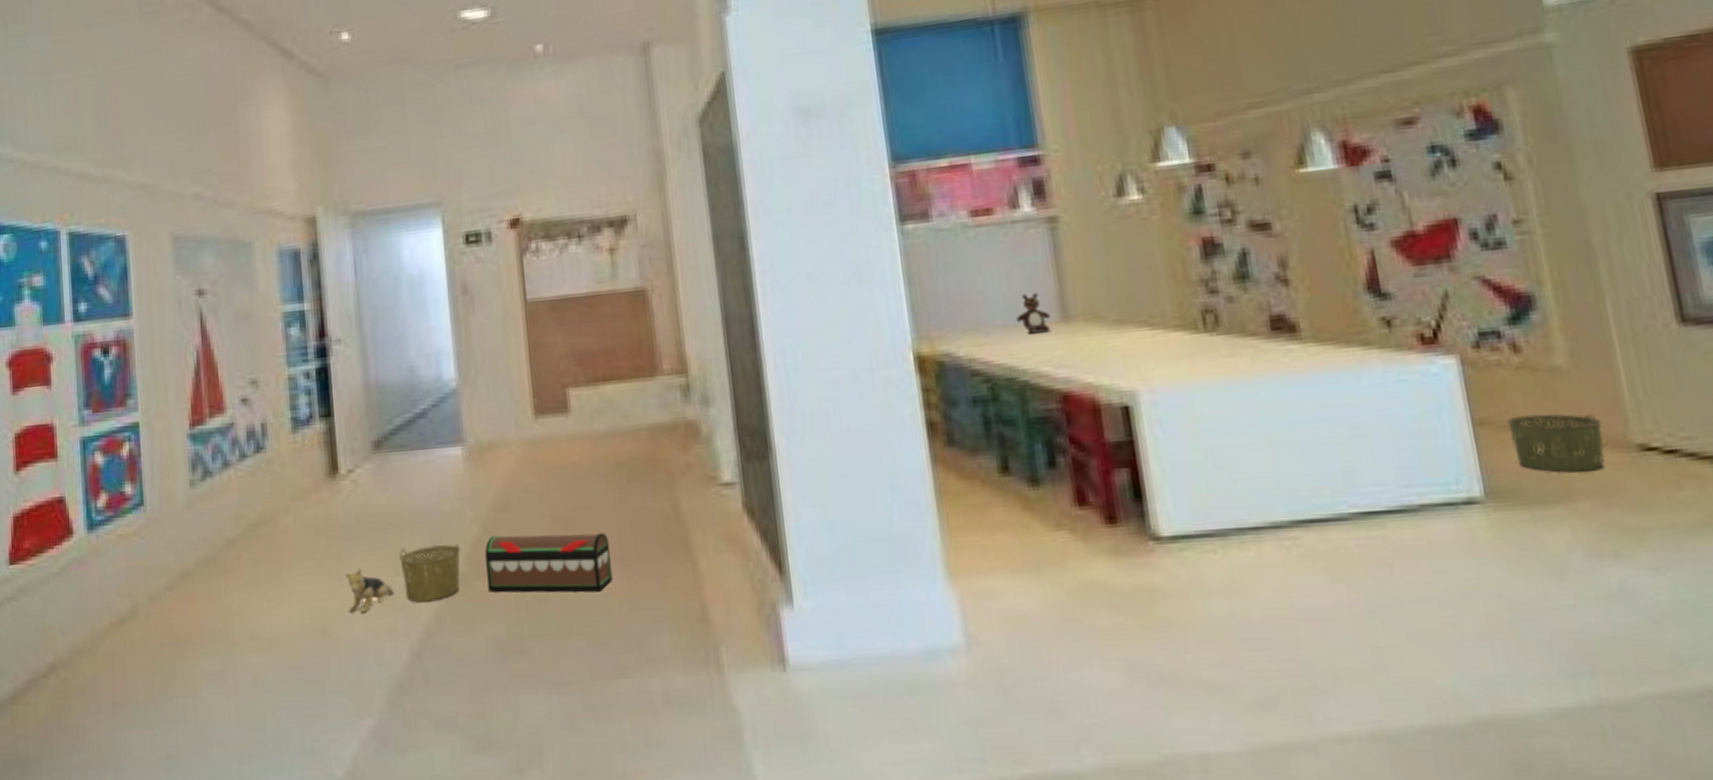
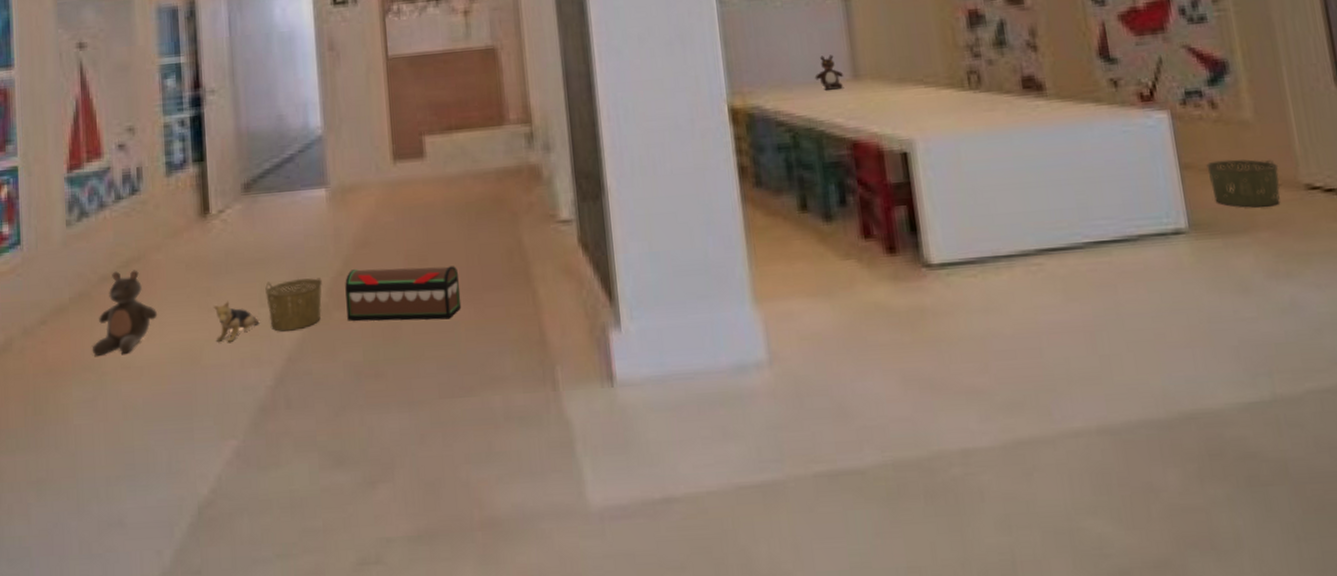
stuffed bear: none [219,533,287,625] -> present [92,270,158,356]

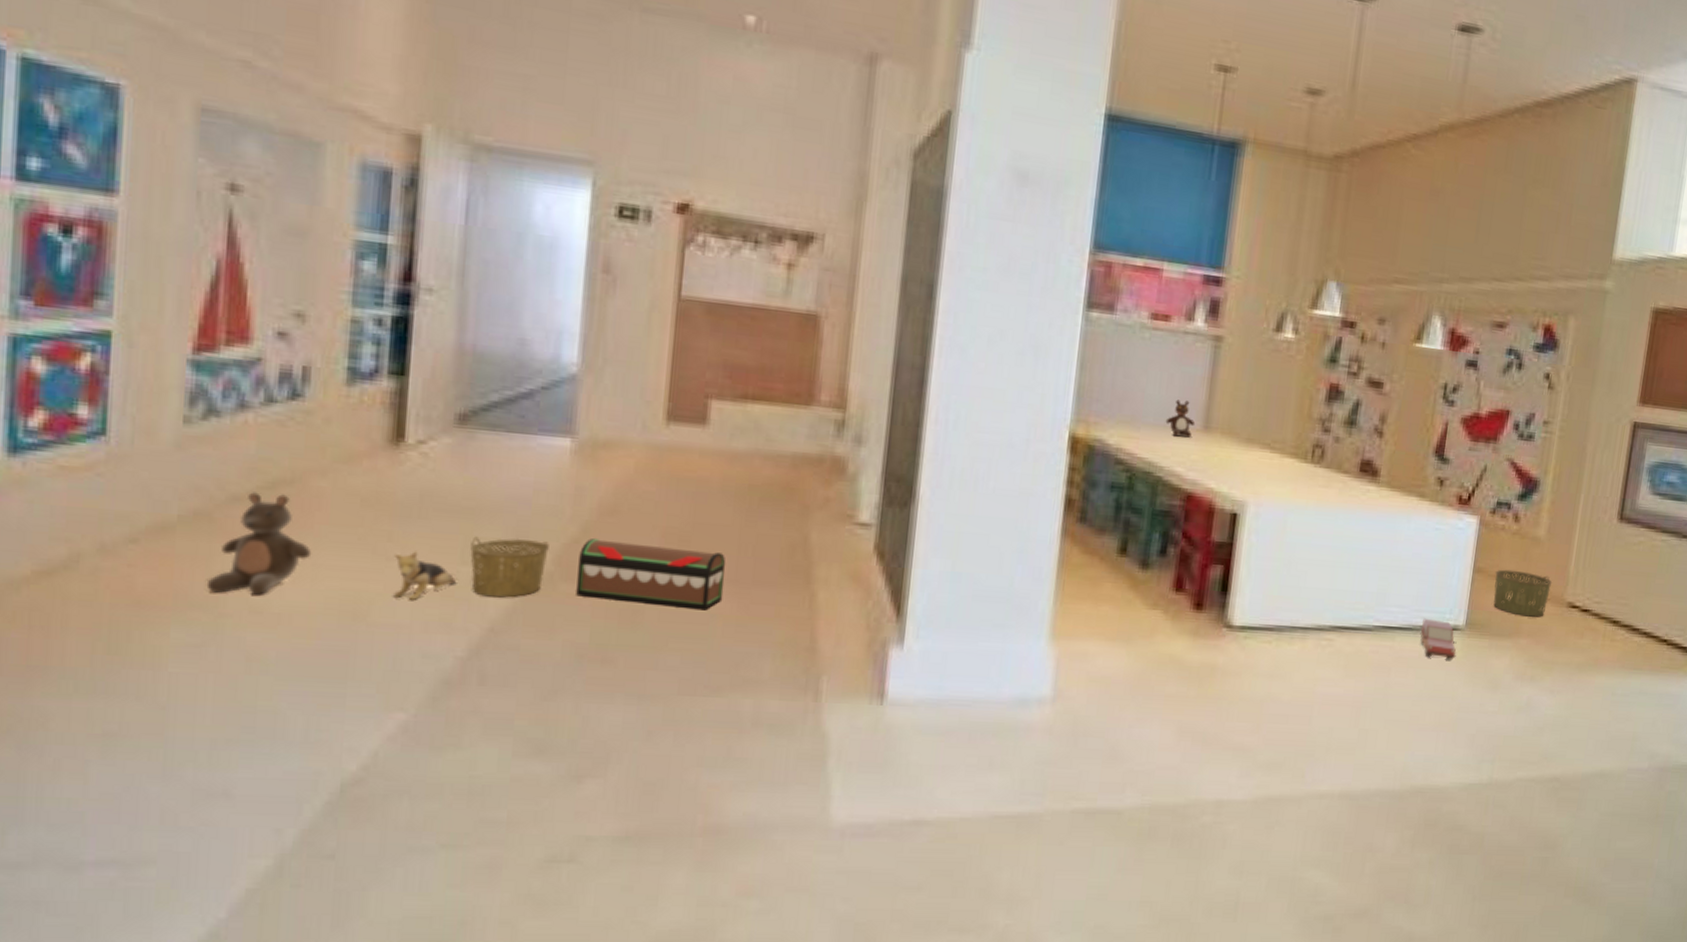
toy truck: none [1137,226,1189,268] -> present [1420,618,1457,660]

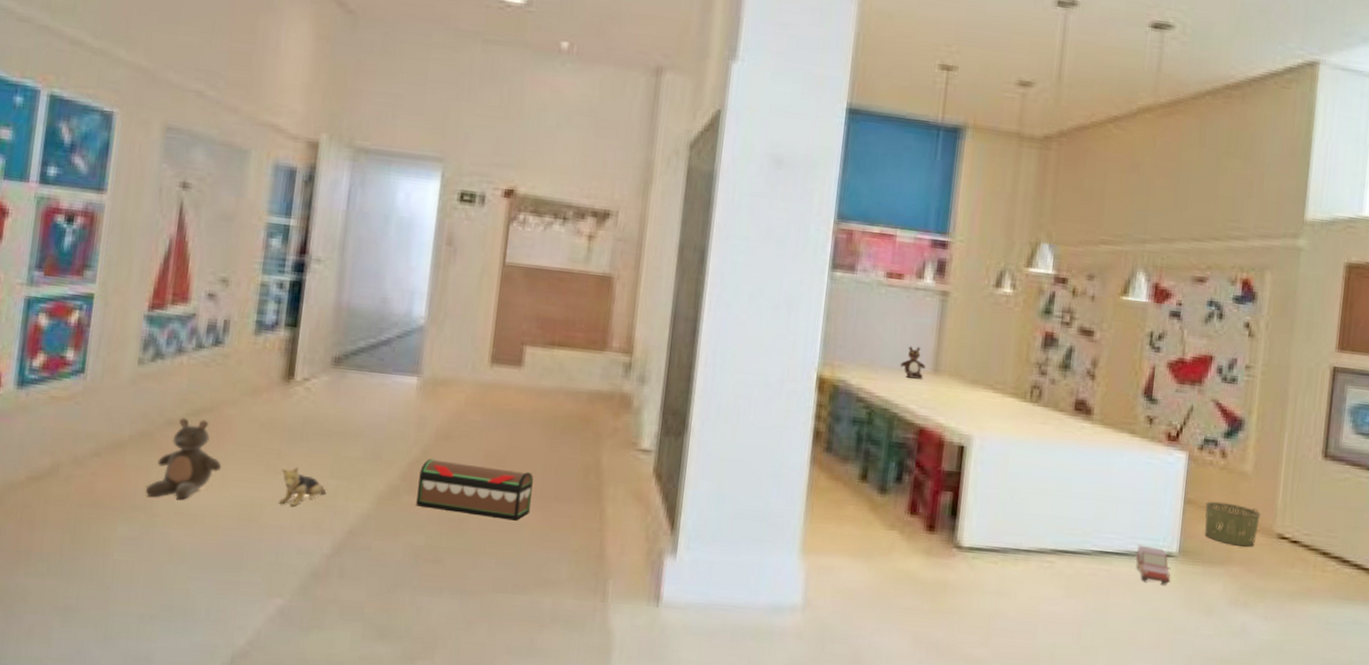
basket: present [470,536,549,598] -> none [337,455,398,507]

